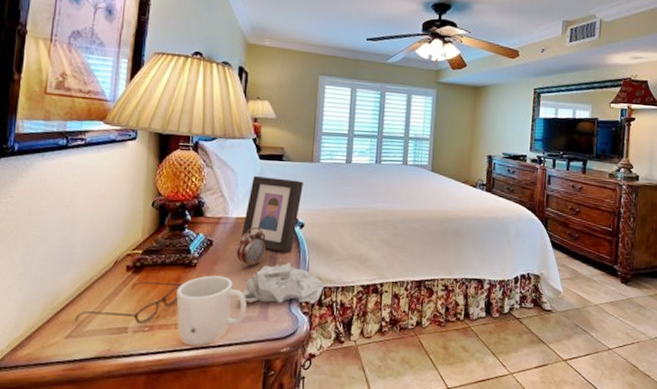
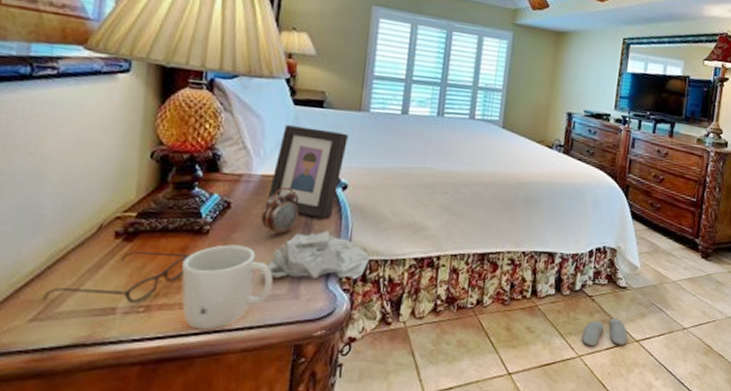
slippers: none [512,338,556,365] -> present [581,317,628,347]

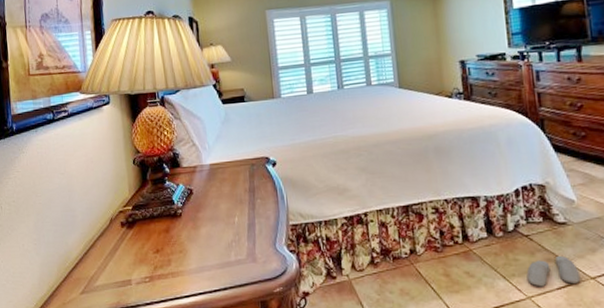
eyeglasses: present [41,250,191,303] -> none [85,233,173,278]
mug: present [181,244,274,330] -> none [168,222,235,293]
alarm clock: present [261,186,300,236] -> none [216,170,244,212]
tissue: present [261,230,370,280] -> none [224,202,307,246]
picture frame: present [266,125,348,218] -> none [217,119,269,192]

